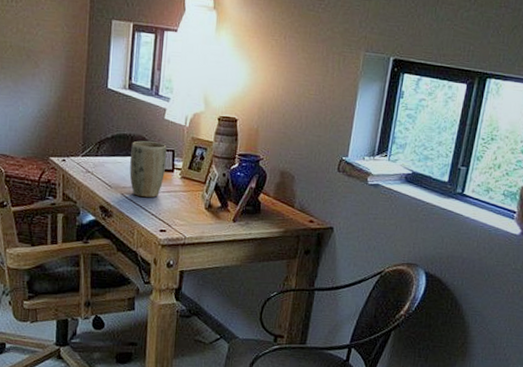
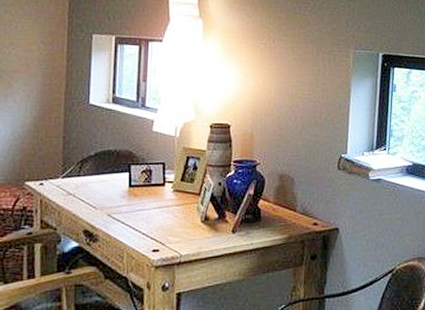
plant pot: present [129,141,167,198] -> none [116,156,156,217]

